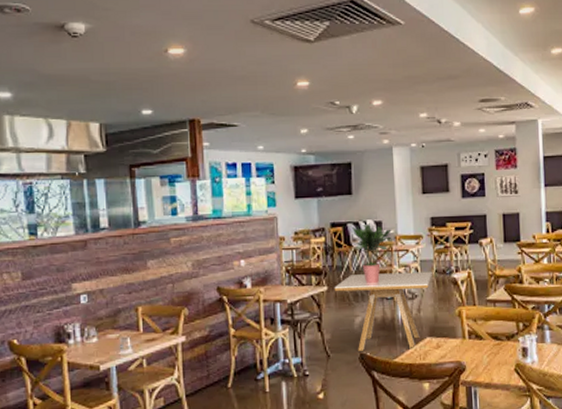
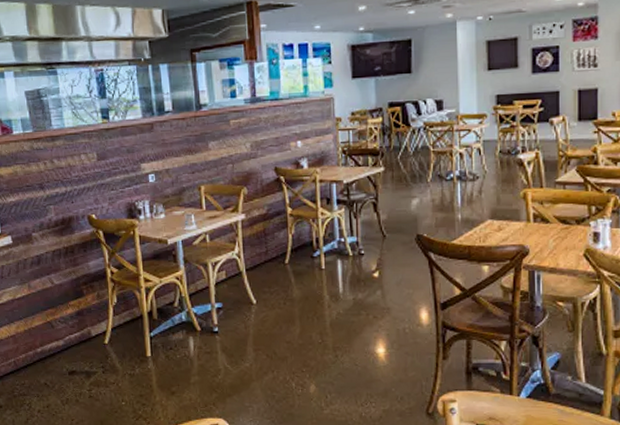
dining table: present [334,271,433,351] -> none [391,152,497,232]
potted plant: present [353,223,392,284] -> none [411,102,453,165]

